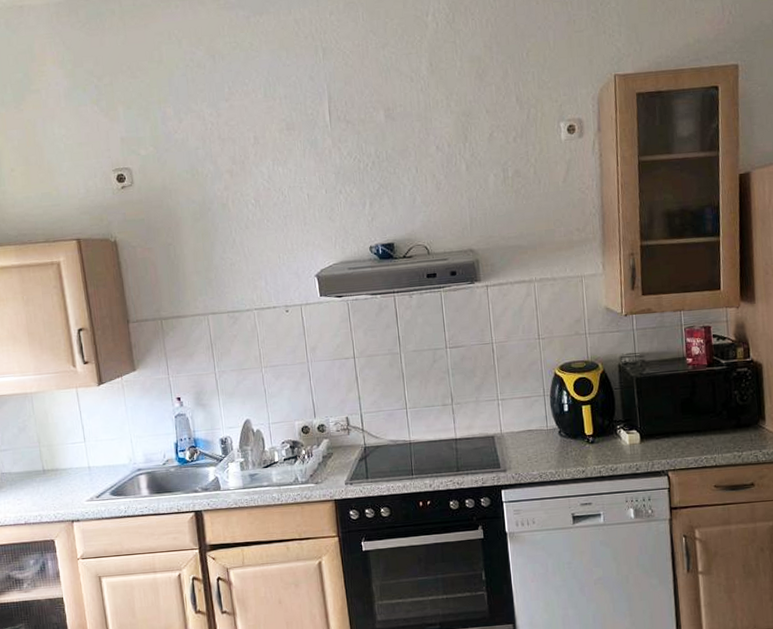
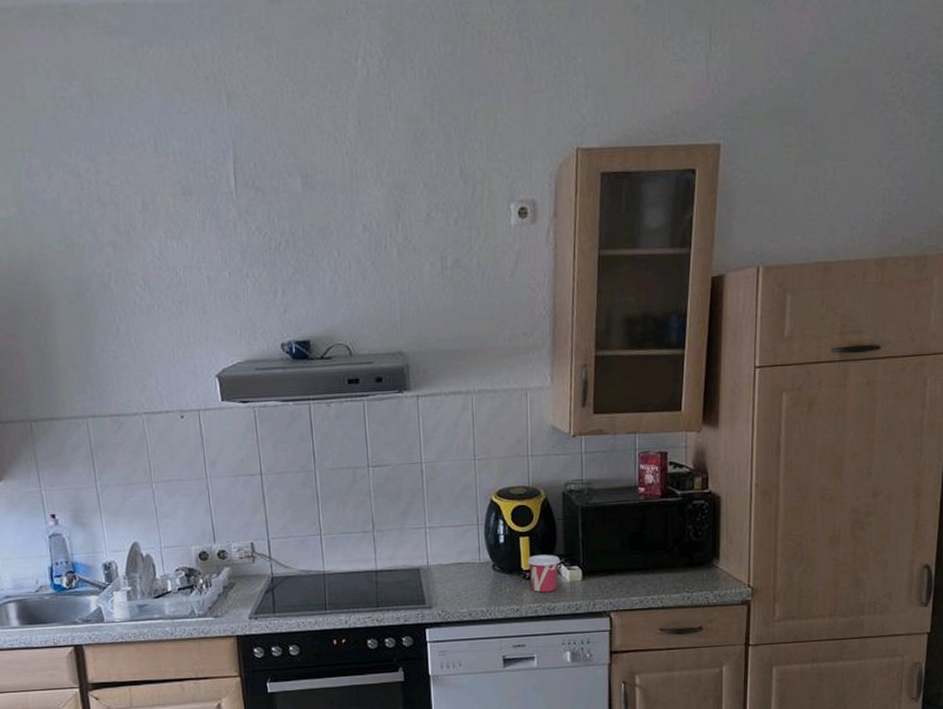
cup: none [590,420,620,455] -> present [527,554,561,592]

